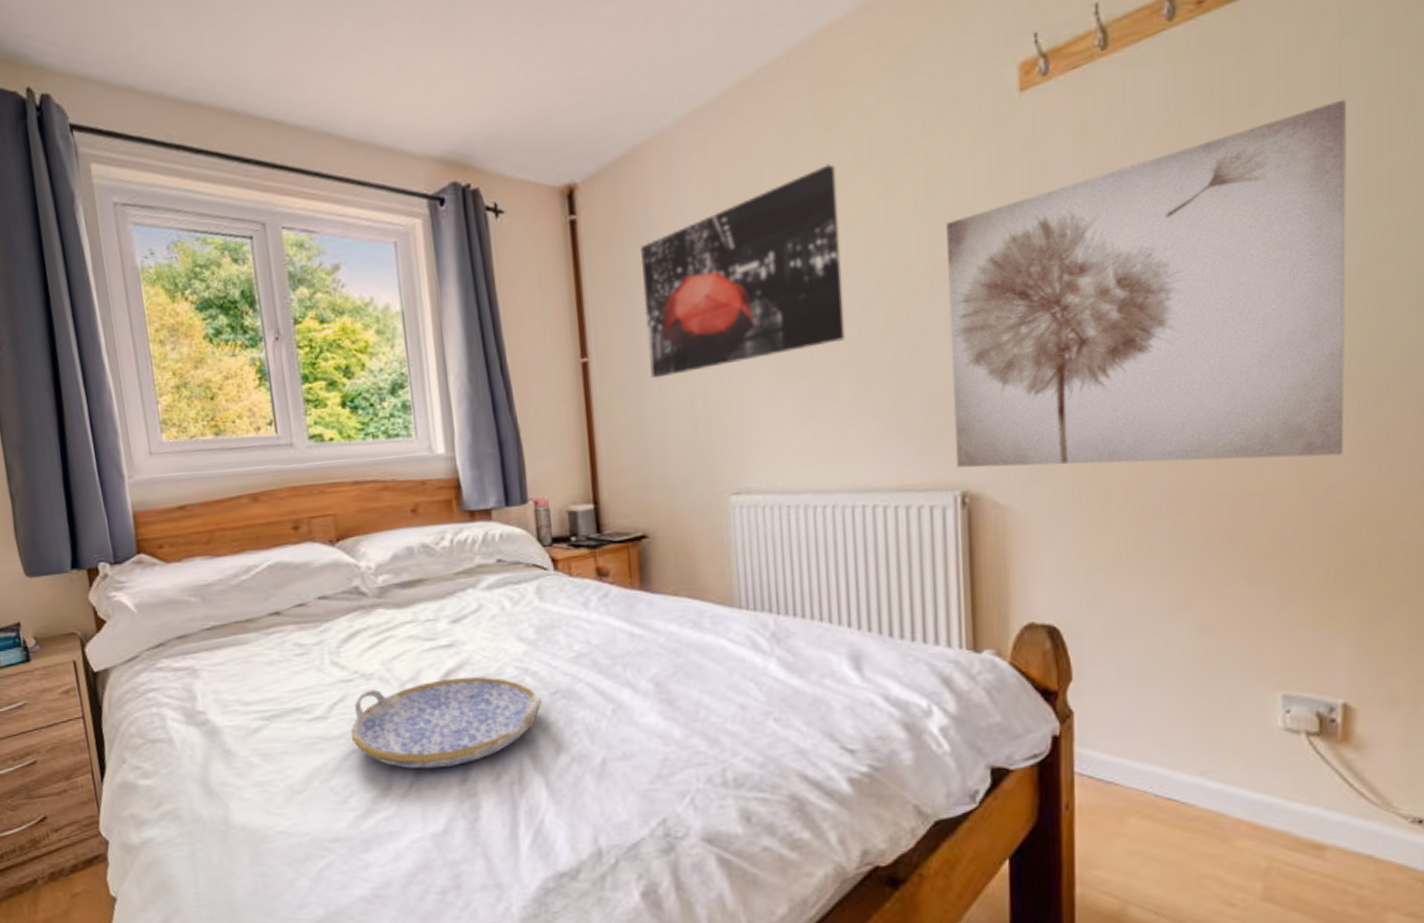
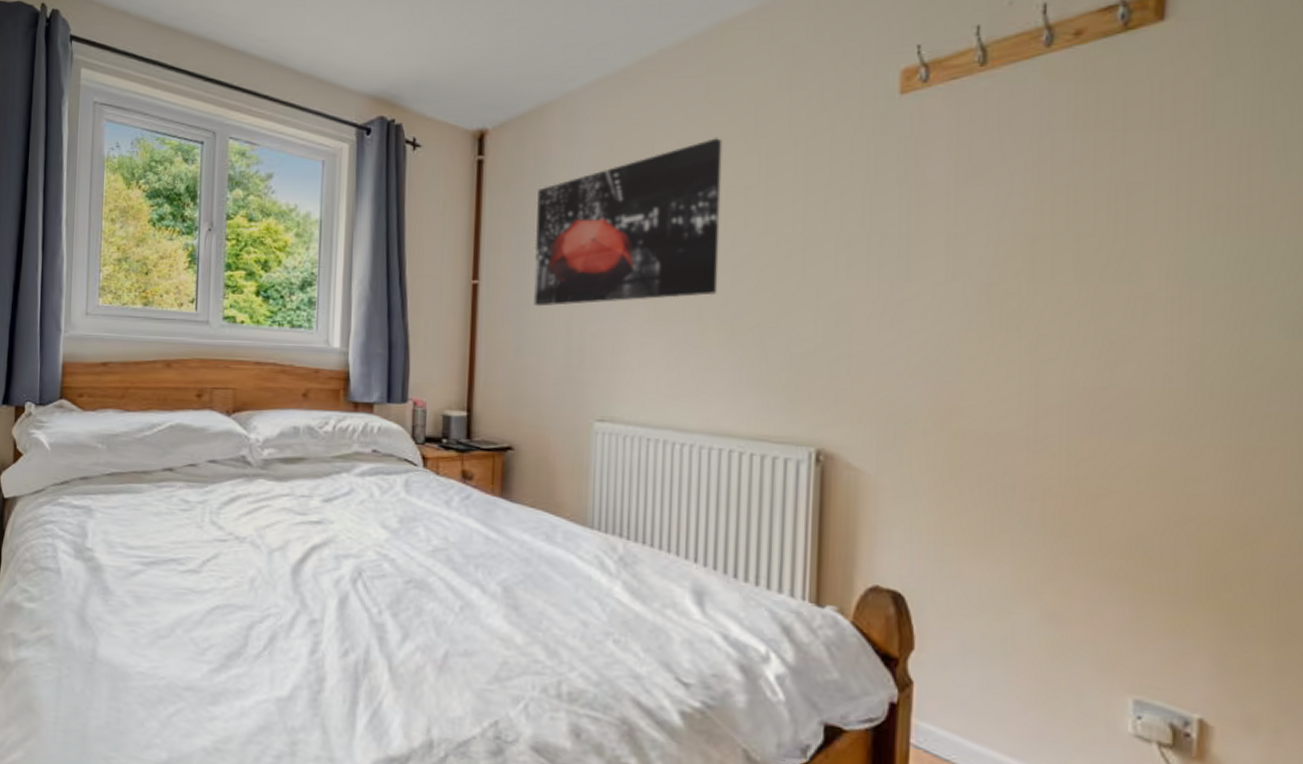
serving tray: present [350,676,542,769] -> none [217,552,396,636]
wall art: present [946,99,1346,468] -> none [813,133,1219,467]

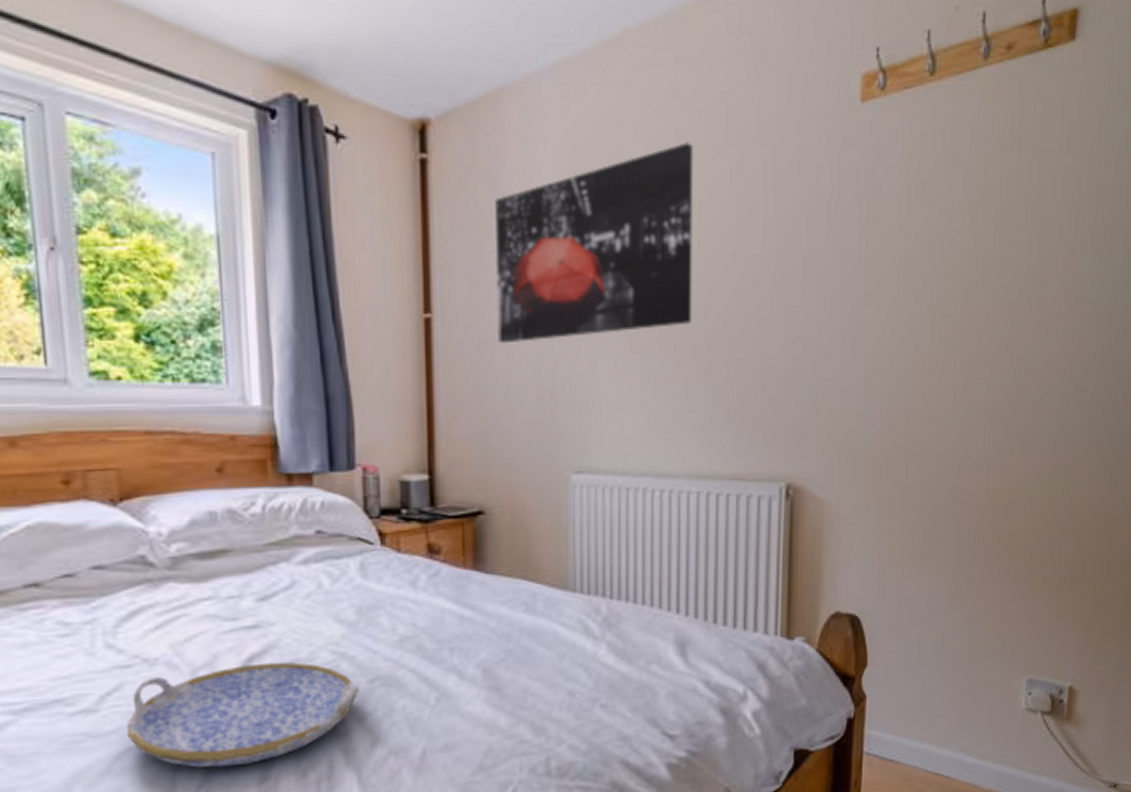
serving tray: none [217,552,396,636] -> present [125,662,359,768]

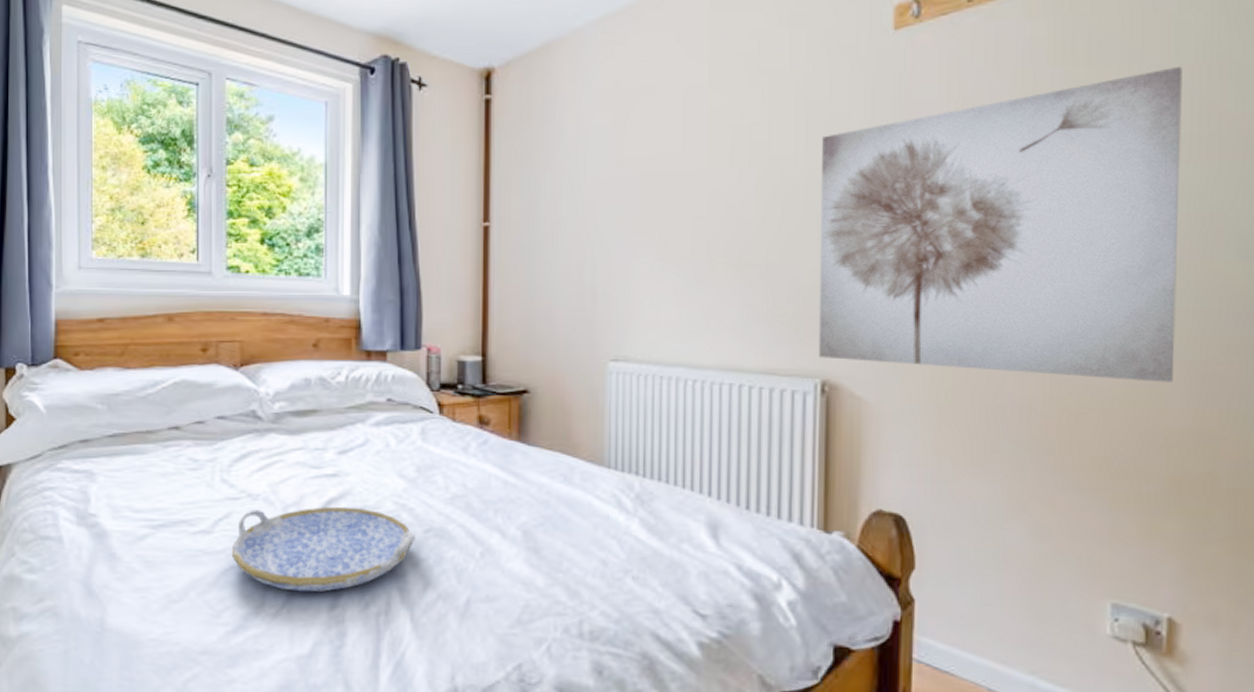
wall art: present [494,142,694,344] -> none [544,74,727,248]
wall art: none [783,157,1108,471] -> present [818,66,1182,383]

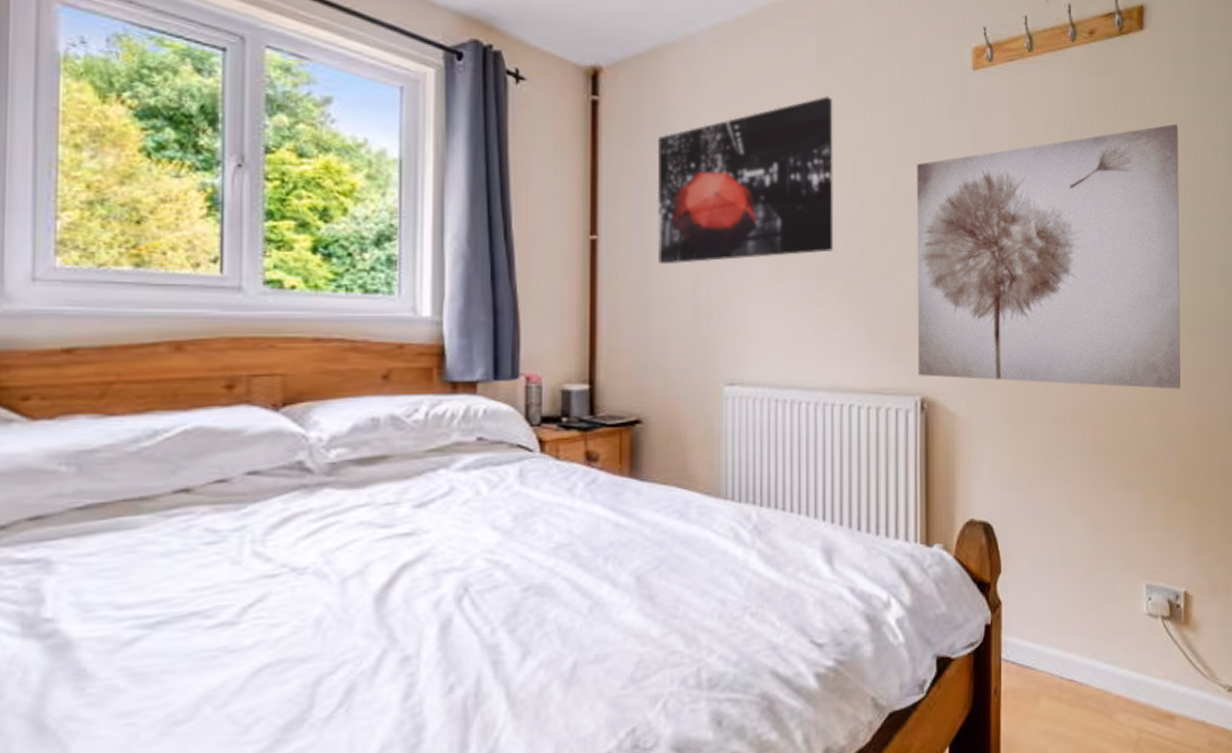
serving tray: present [231,506,415,592] -> none [266,570,512,685]
wall art: none [544,74,727,248] -> present [657,96,834,265]

